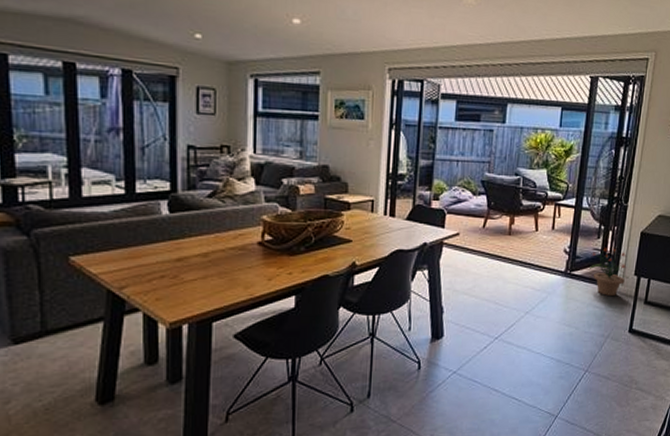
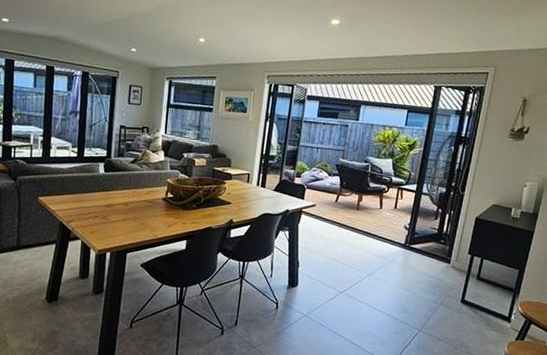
potted plant: present [589,248,628,296] -> none [427,228,462,269]

